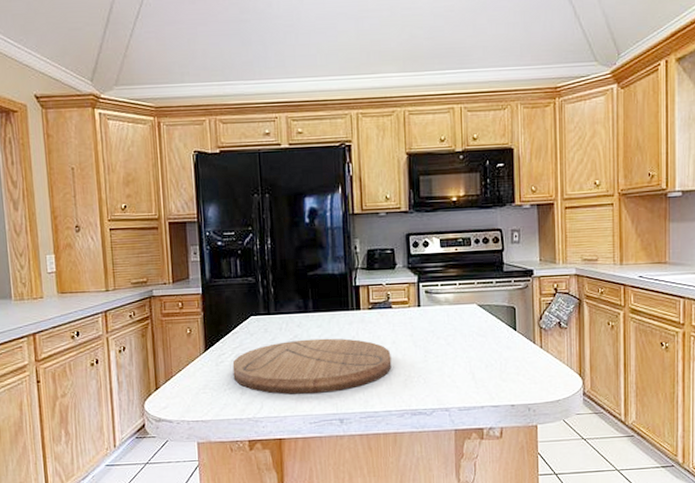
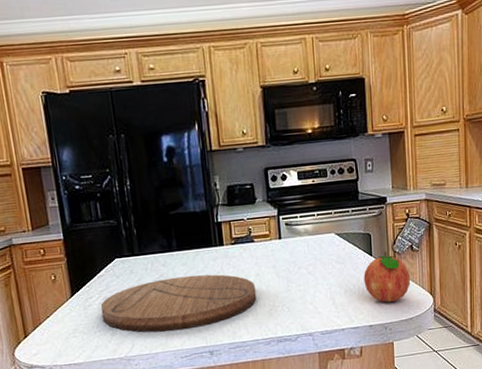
fruit: none [506,326,558,381] -> present [364,251,411,302]

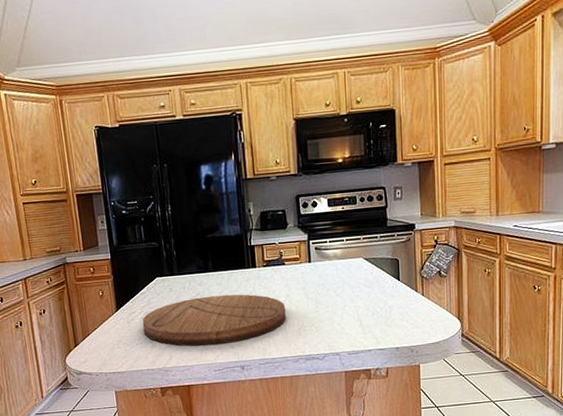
fruit: present [364,251,411,302] -> none [391,276,438,326]

